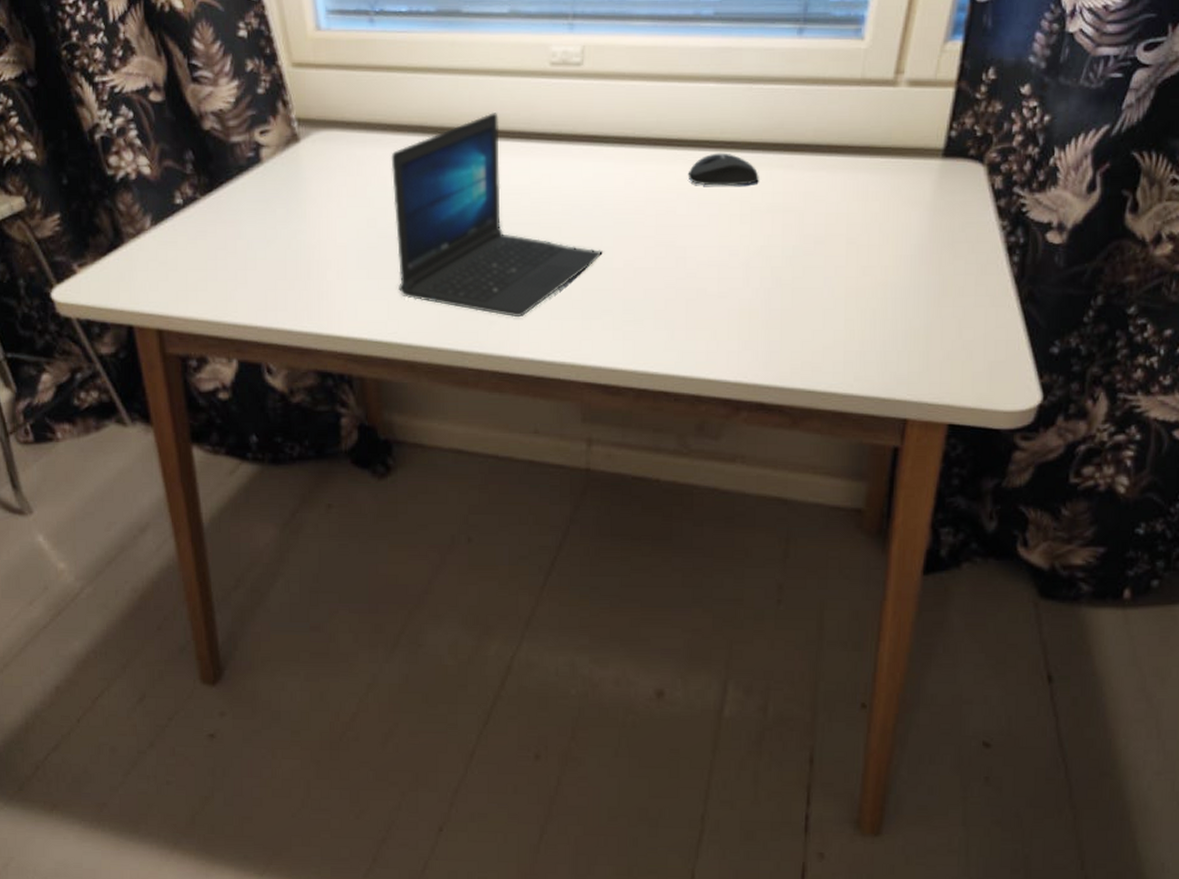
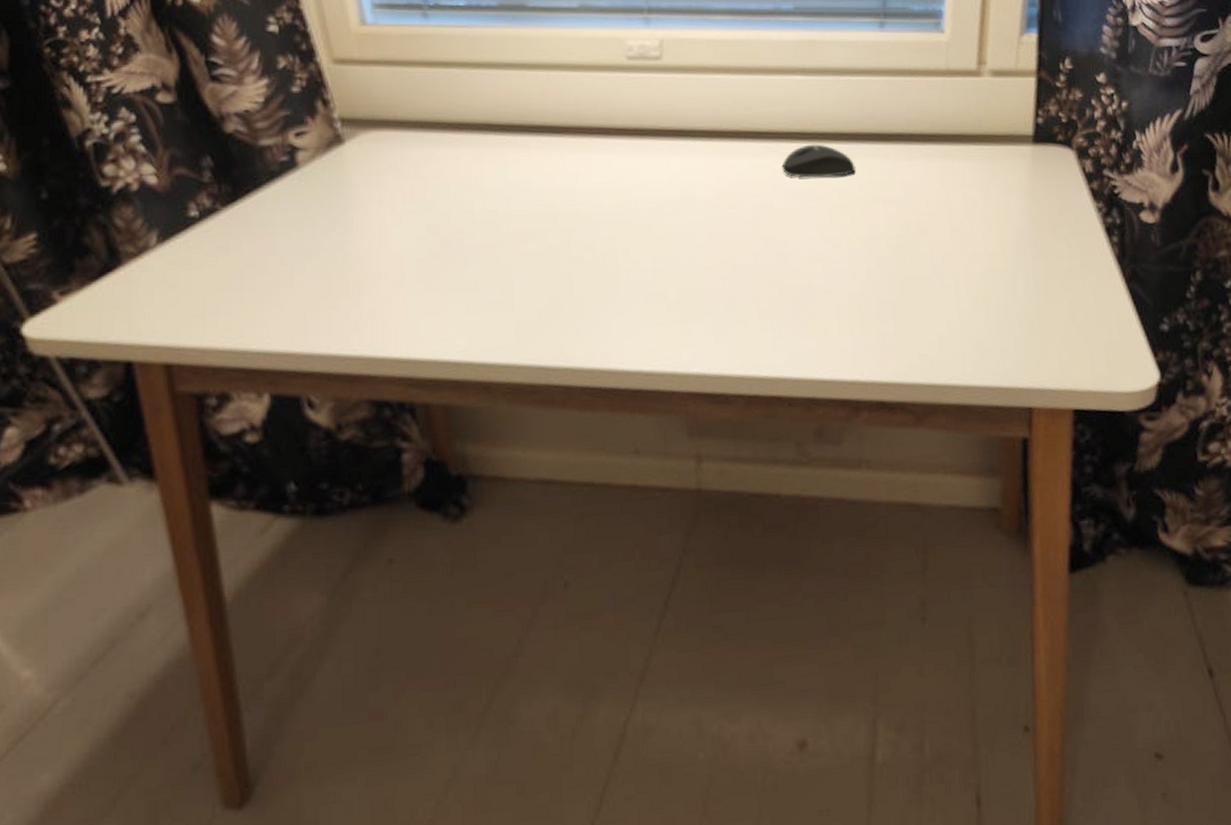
laptop: present [391,112,604,318] -> none [453,108,699,326]

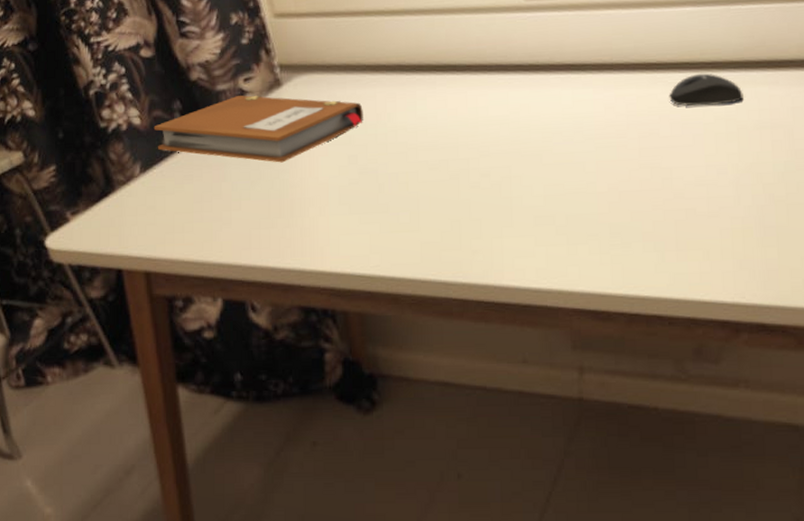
notebook: none [175,152,445,233] -> present [153,95,363,163]

